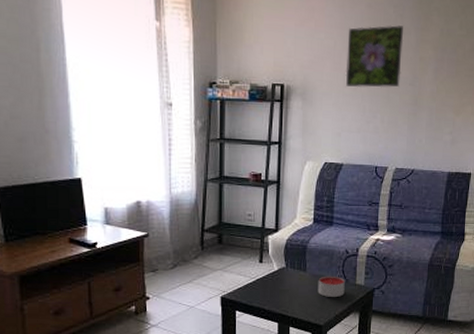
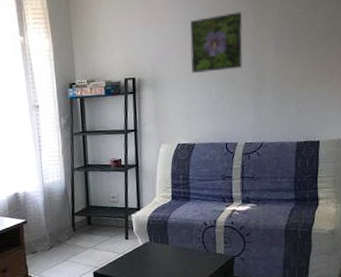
candle: present [318,276,345,297] -> none [180,247,206,267]

